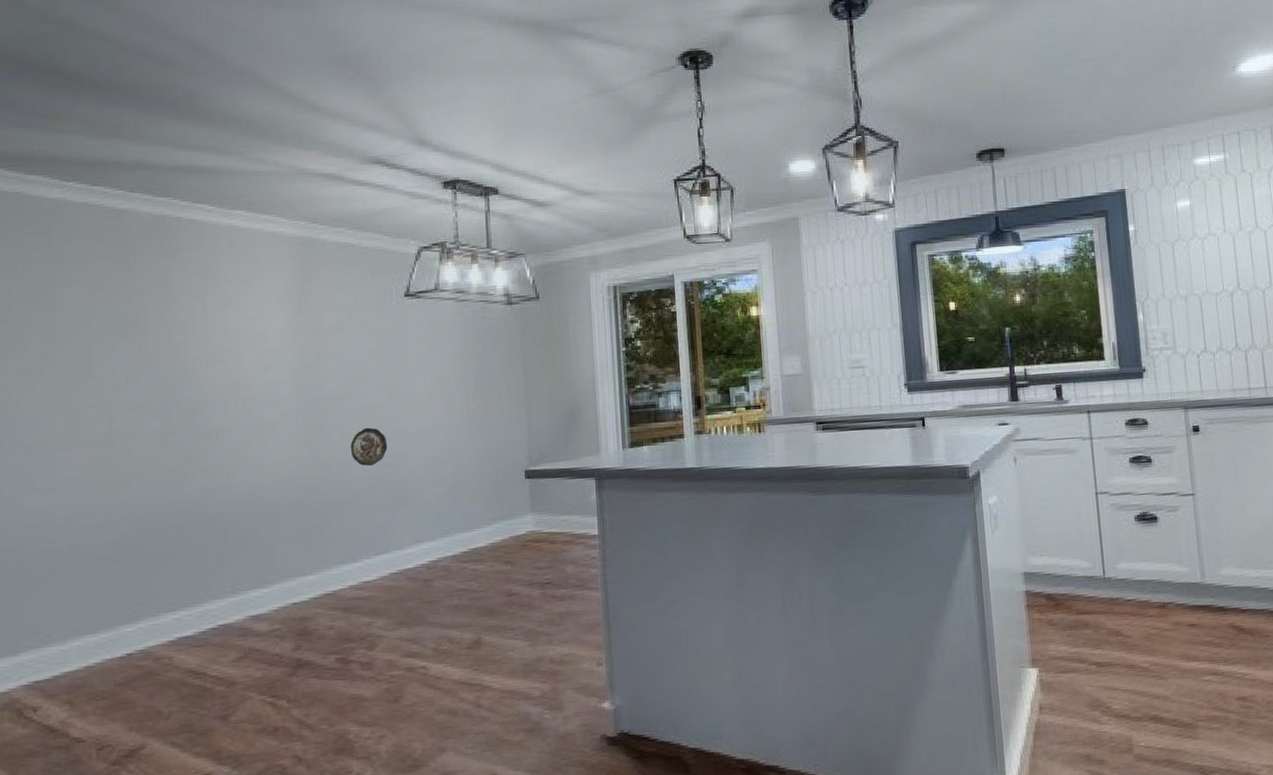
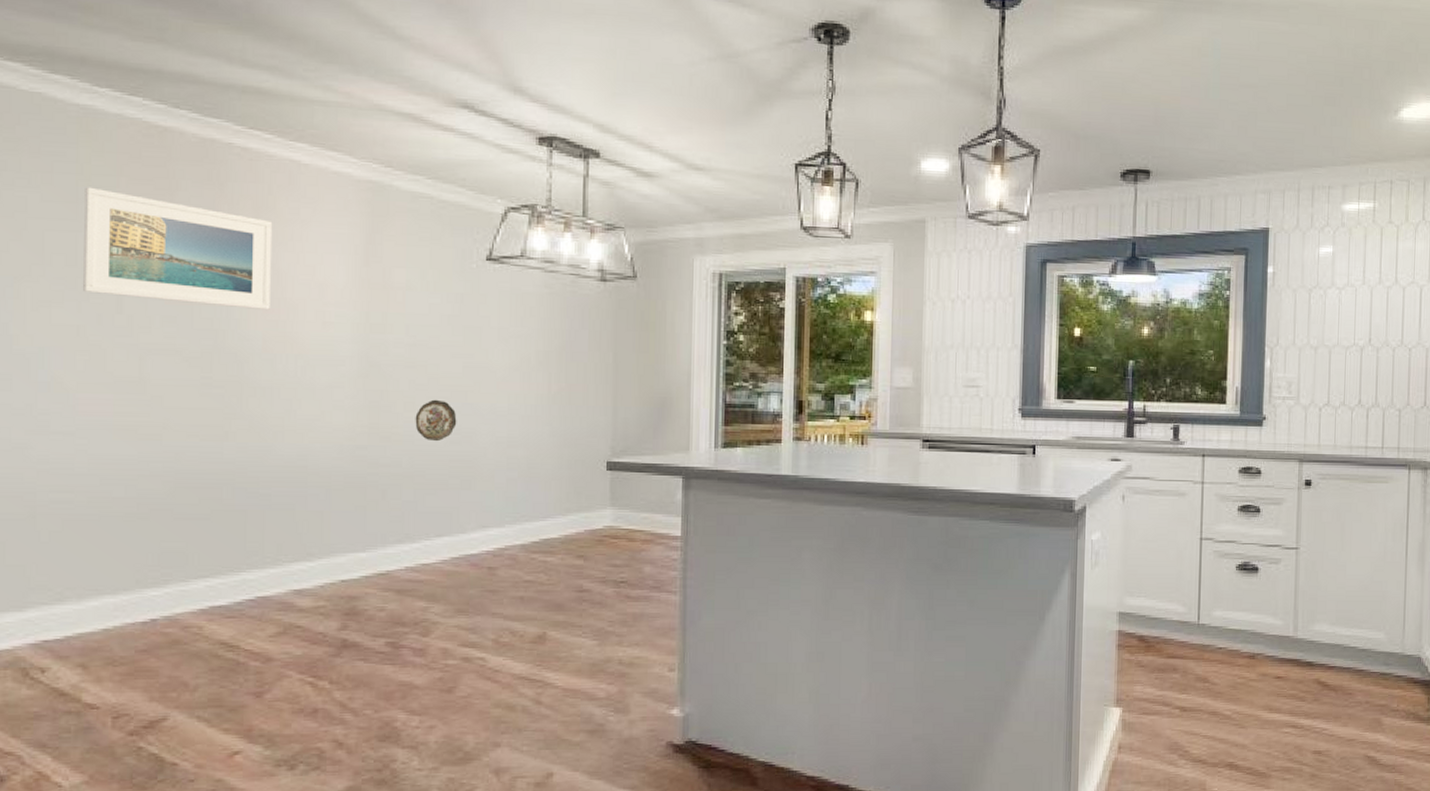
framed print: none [58,269,219,362] -> present [82,187,273,310]

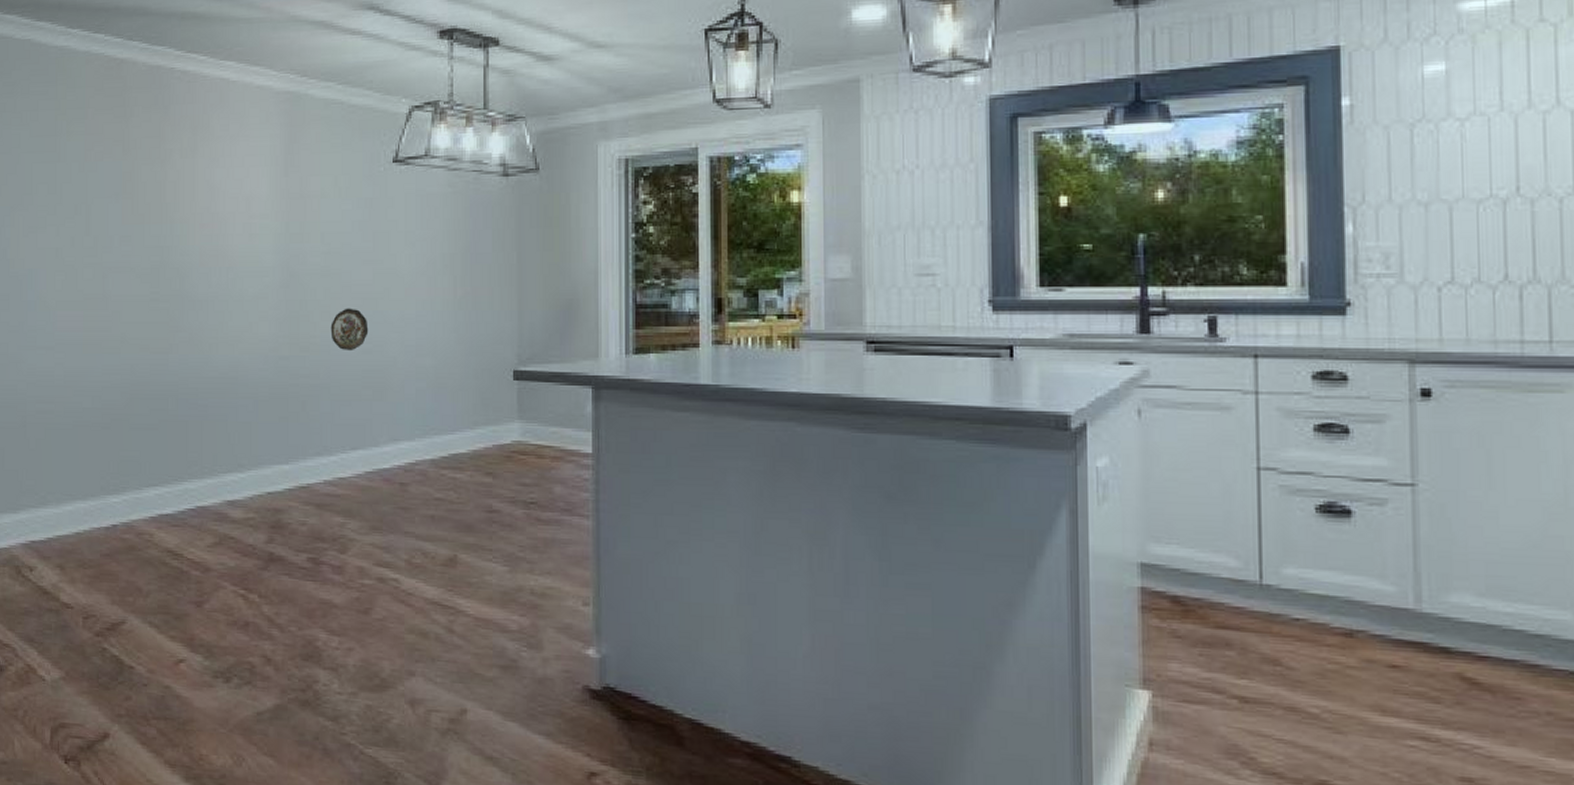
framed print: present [82,187,273,310] -> none [60,120,207,225]

